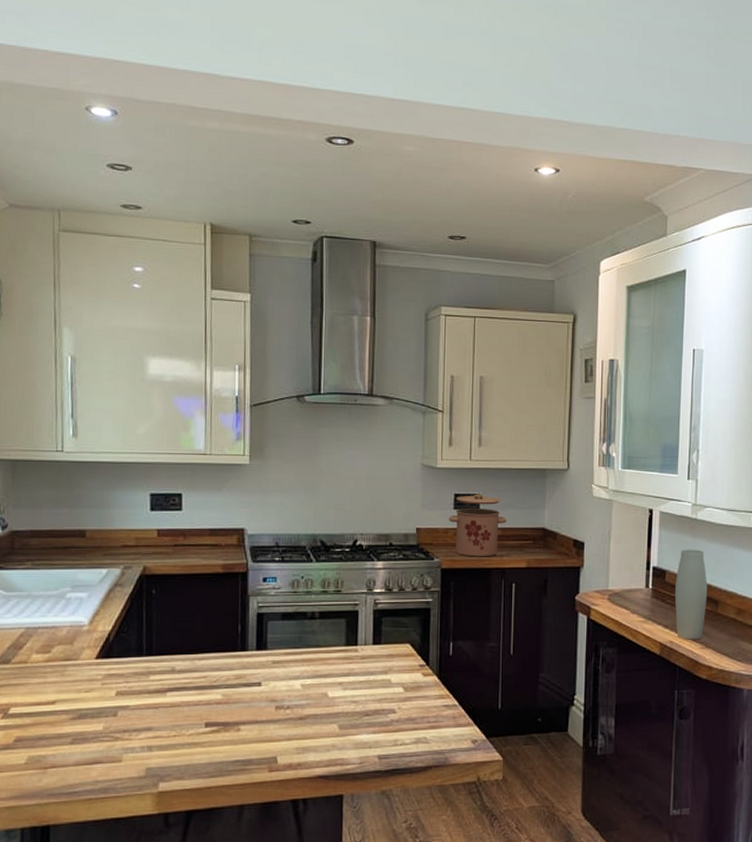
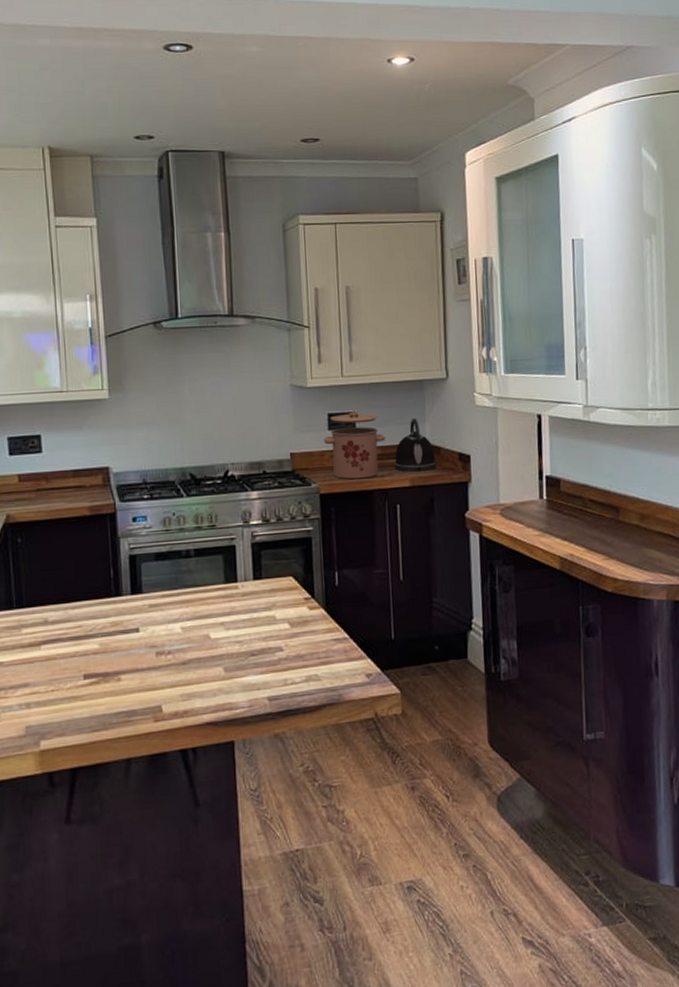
kettle: none [513,504,552,554] -> present [394,419,436,472]
vase: present [674,549,708,640] -> none [571,453,607,552]

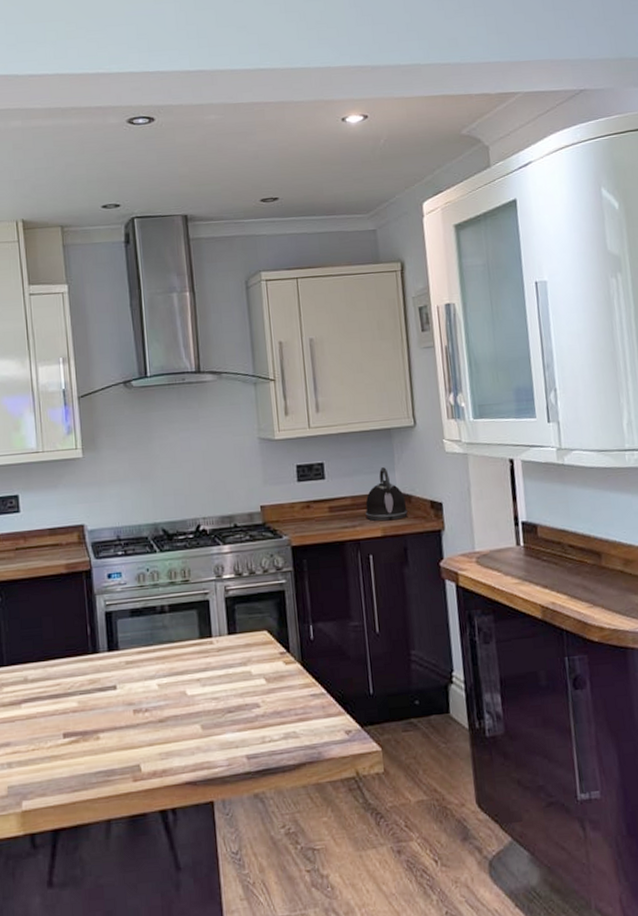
cooking pot: present [324,411,386,480] -> none [293,462,356,531]

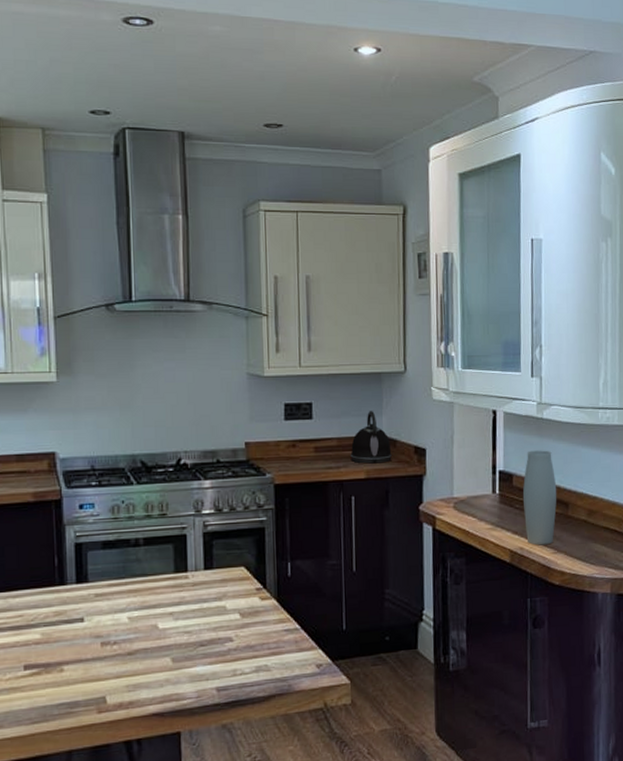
vase: none [549,497,589,600] -> present [522,450,557,546]

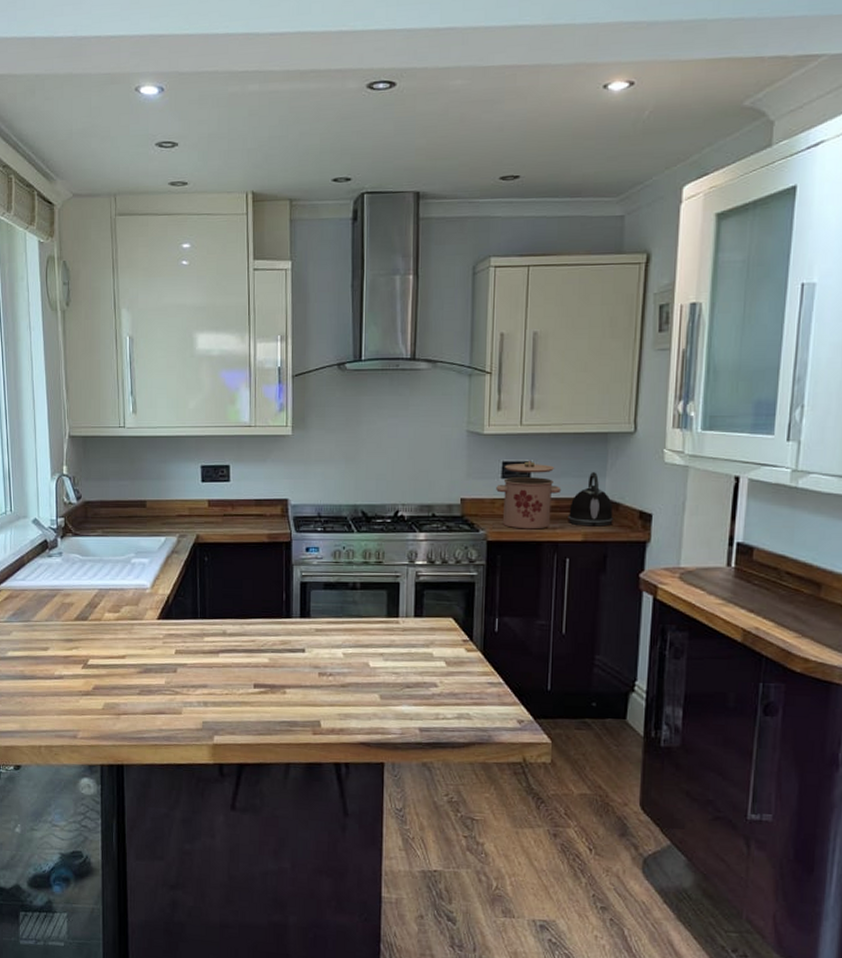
cooking pot: none [280,402,343,471] -> present [496,461,562,530]
vase: present [522,450,557,546] -> none [763,523,808,628]

